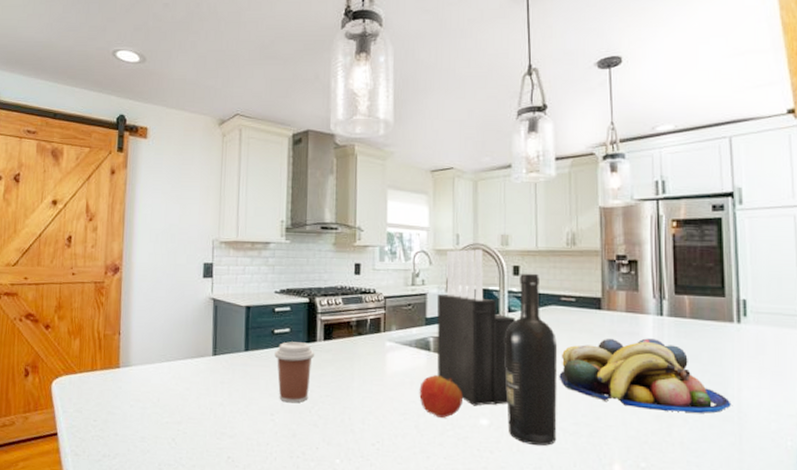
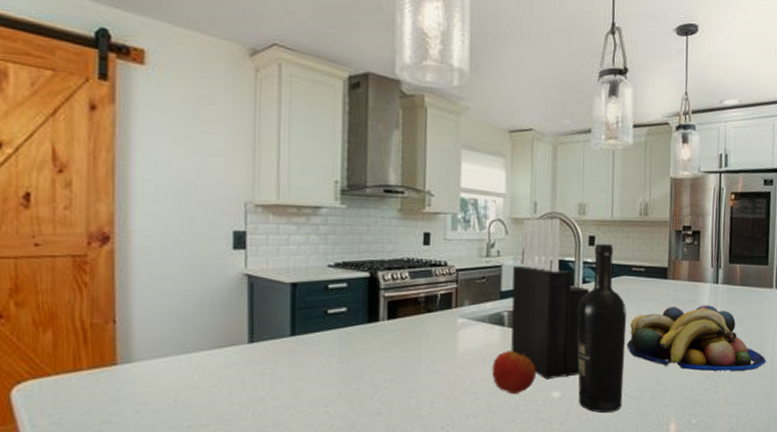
coffee cup: present [274,342,315,403] -> none [328,323,378,392]

